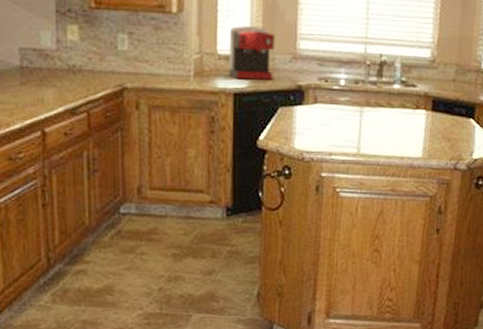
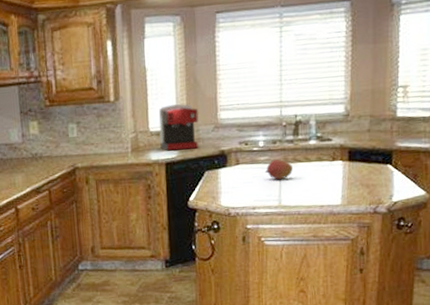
fruit: none [344,102,374,125] -> present [264,159,293,180]

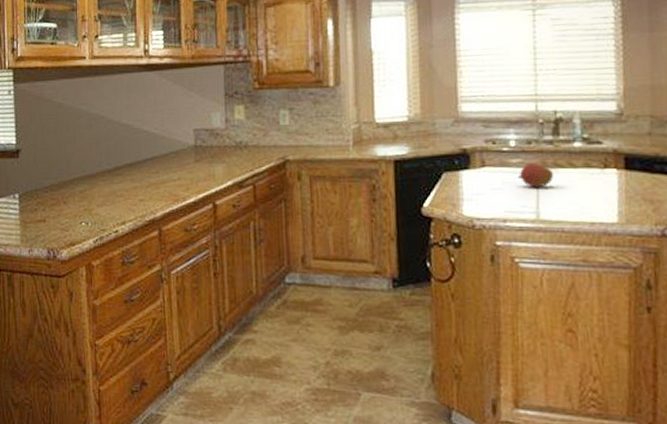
coffee maker: present [159,104,199,151] -> none [386,93,435,146]

